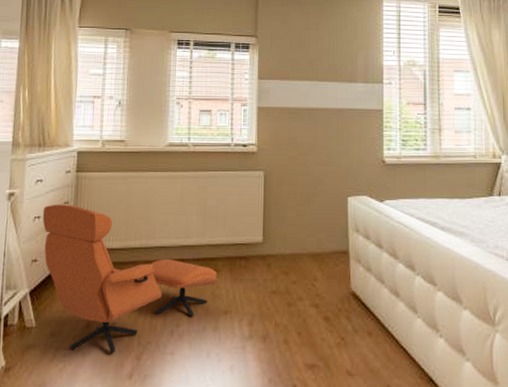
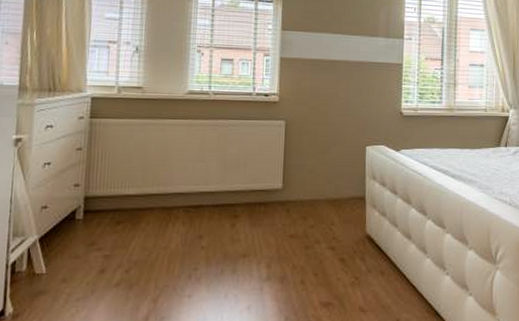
armchair: present [42,204,218,354] -> none [53,150,237,298]

